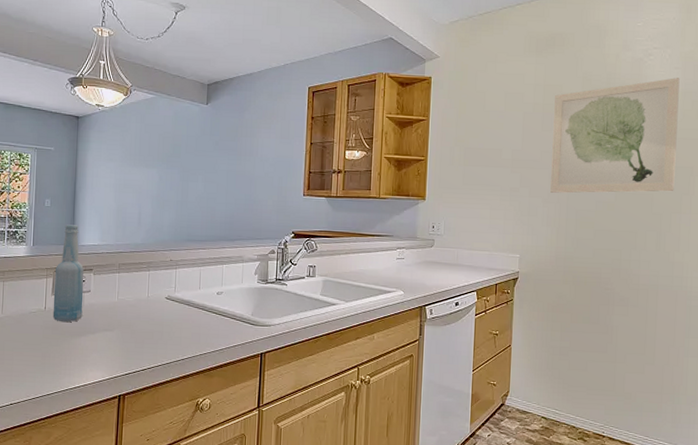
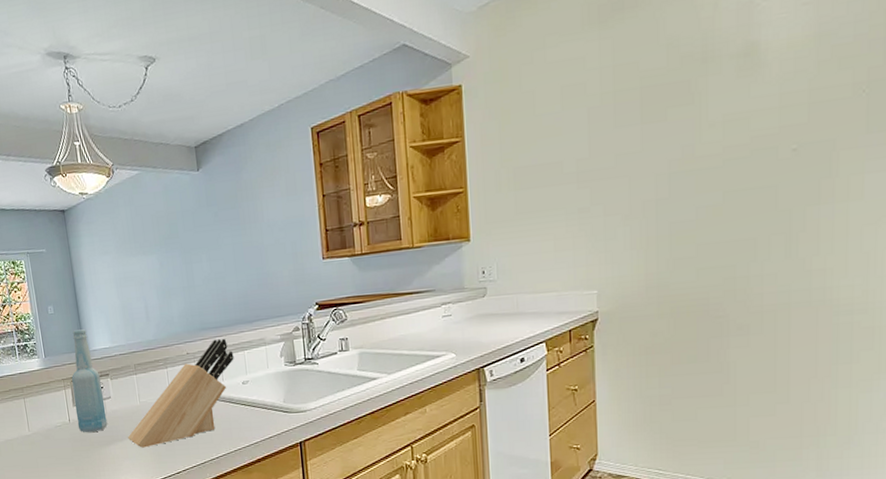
knife block: none [99,251,213,343] -> present [127,338,234,448]
wall art: present [550,78,680,194] -> none [629,17,811,206]

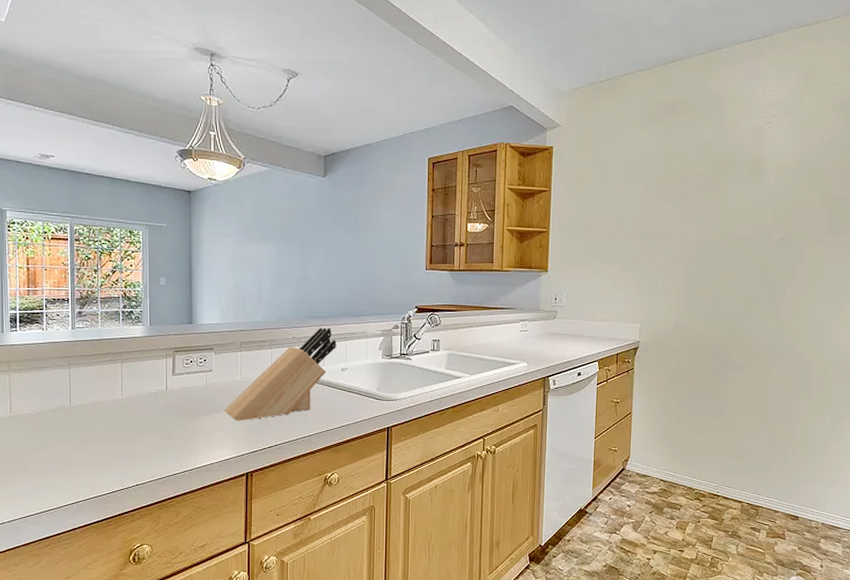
bottle: present [71,329,108,433] -> none [174,303,205,403]

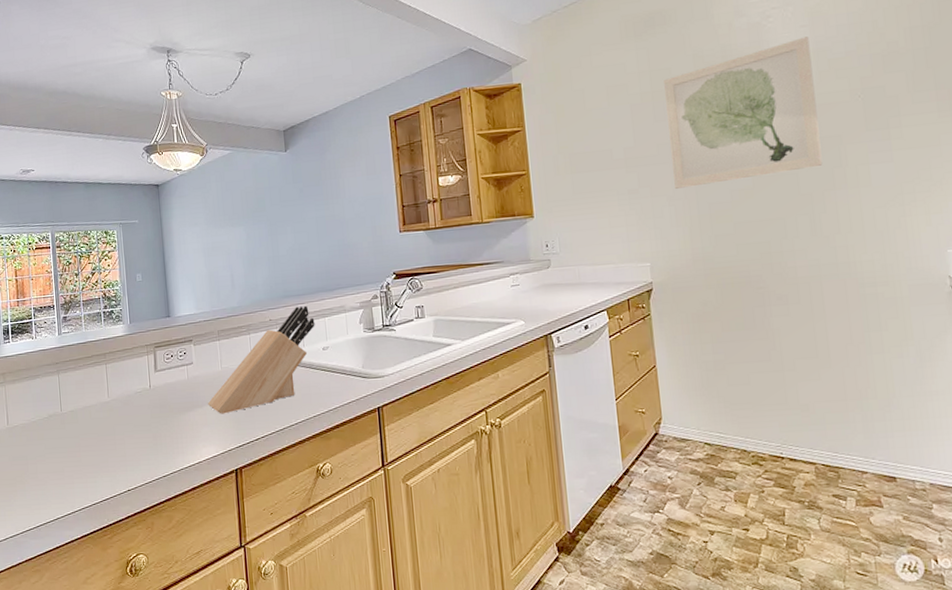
wall art: none [670,146,797,263] -> present [664,36,823,189]

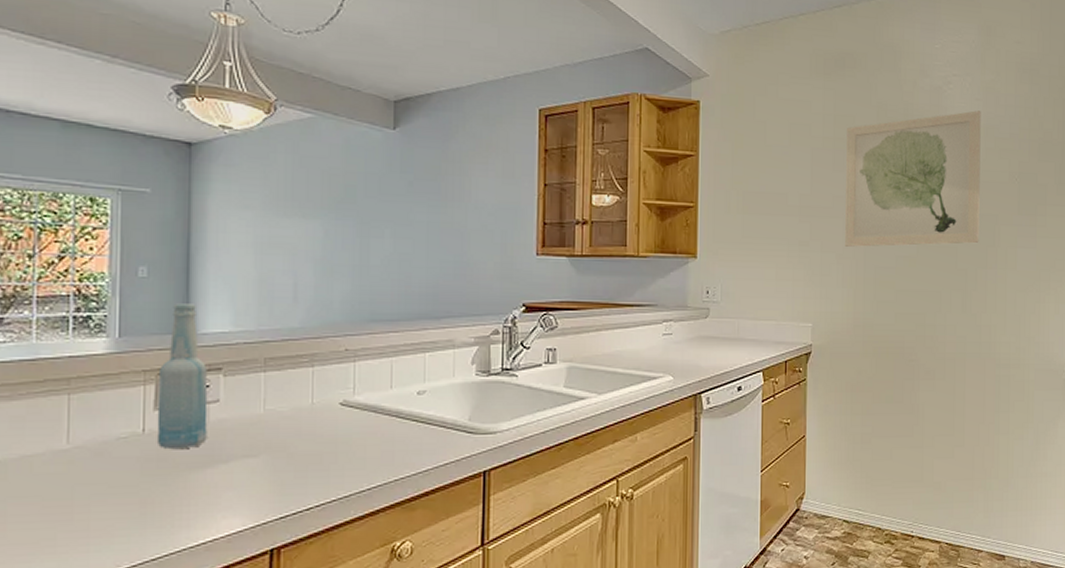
bottle: none [155,296,188,399] -> present [156,303,208,450]
knife block: present [207,305,315,414] -> none [236,335,410,474]

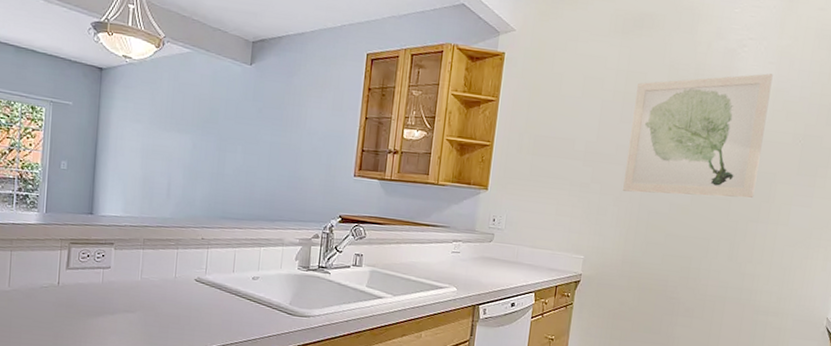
bottle: present [156,303,208,450] -> none [66,191,104,300]

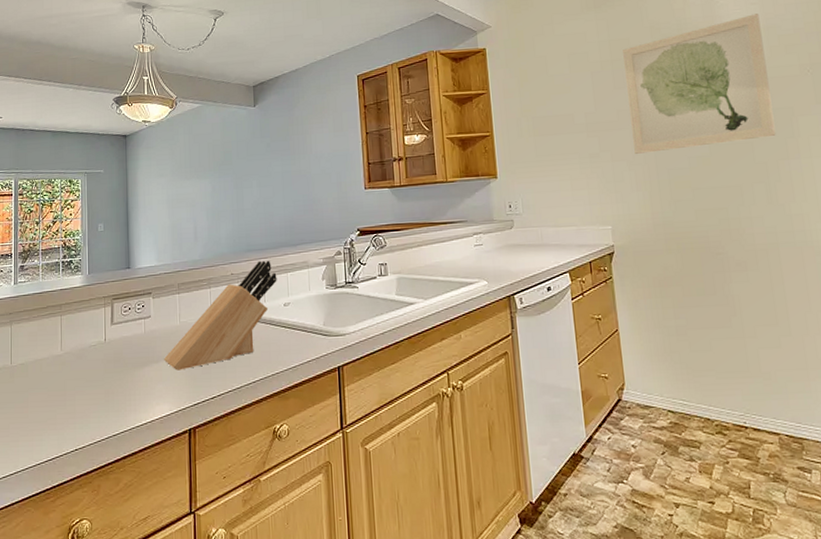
knife block: none [119,230,250,326] -> present [163,260,277,371]

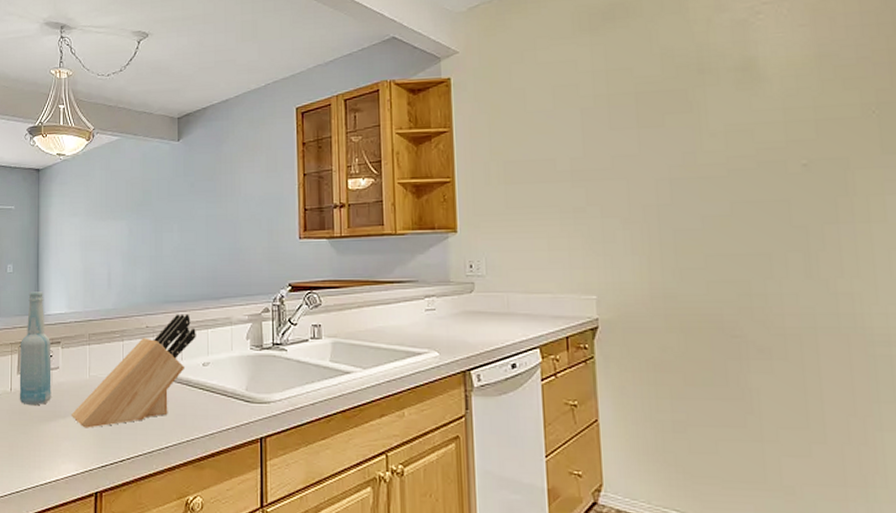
bottle: none [113,247,144,354] -> present [19,292,52,406]
wall art: present [623,13,776,154] -> none [623,38,823,210]

